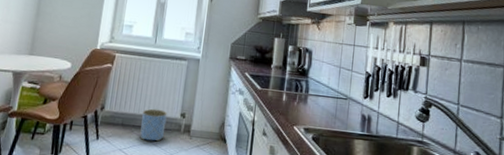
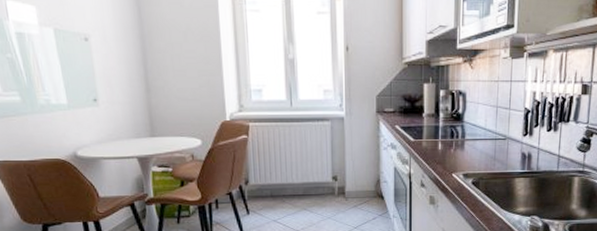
planter: present [140,108,167,142] -> none [290,175,318,208]

